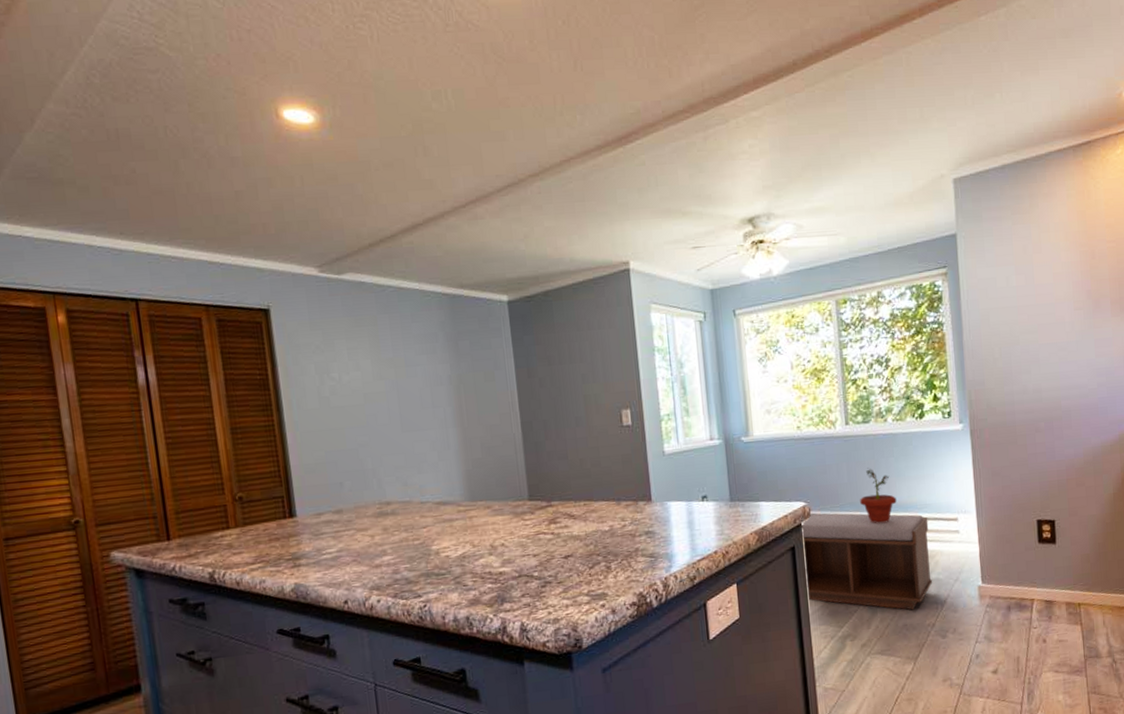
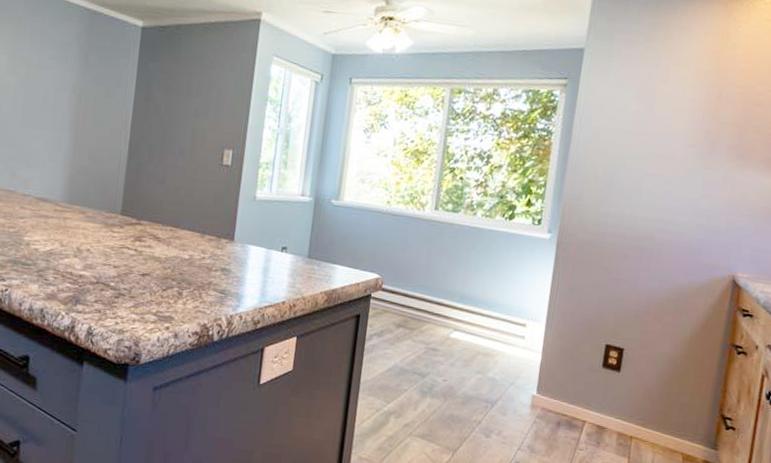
bench: present [803,513,933,610] -> none [363,287,497,403]
potted plant: present [860,468,897,523] -> none [433,255,469,312]

